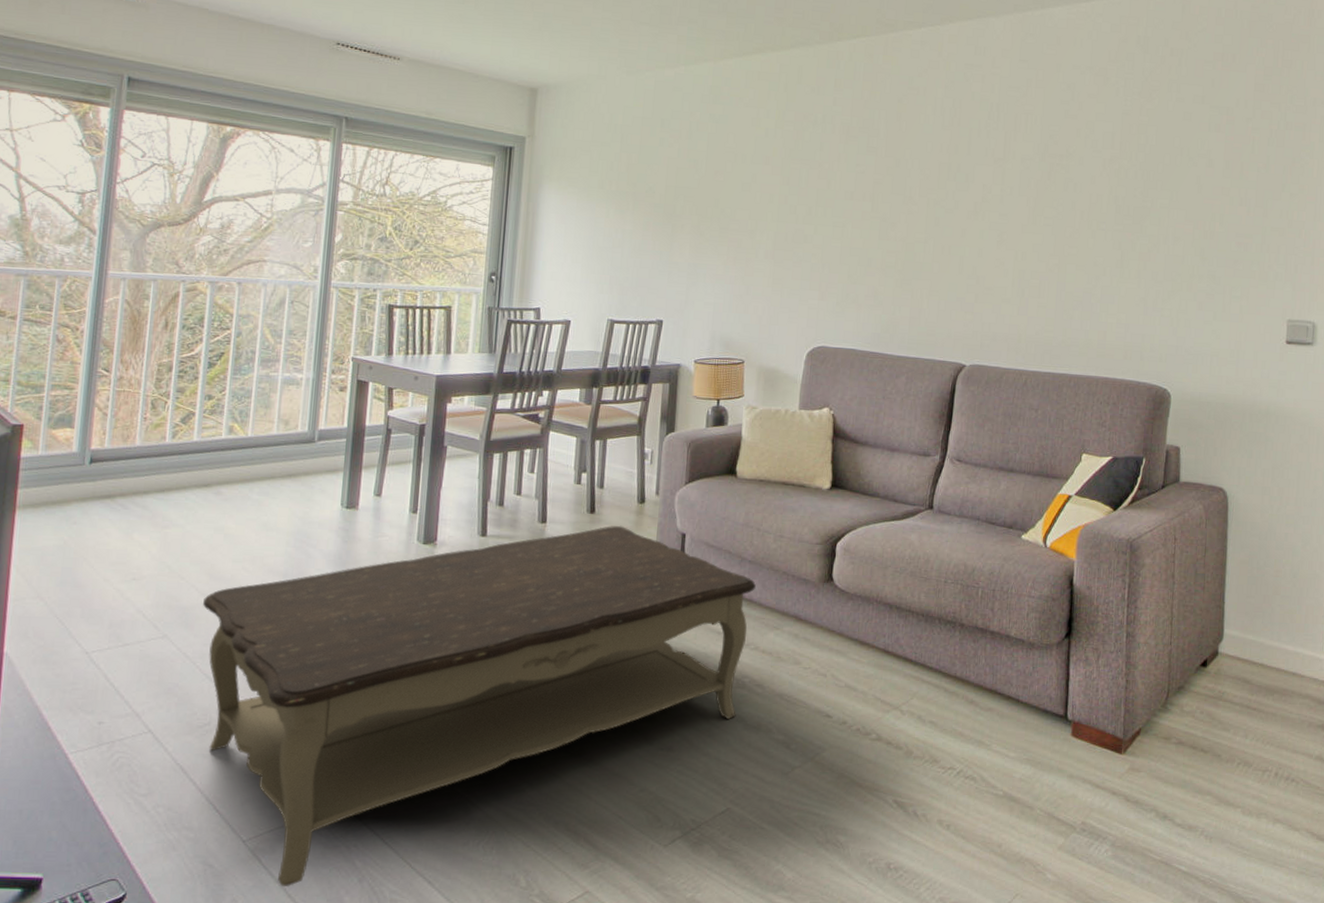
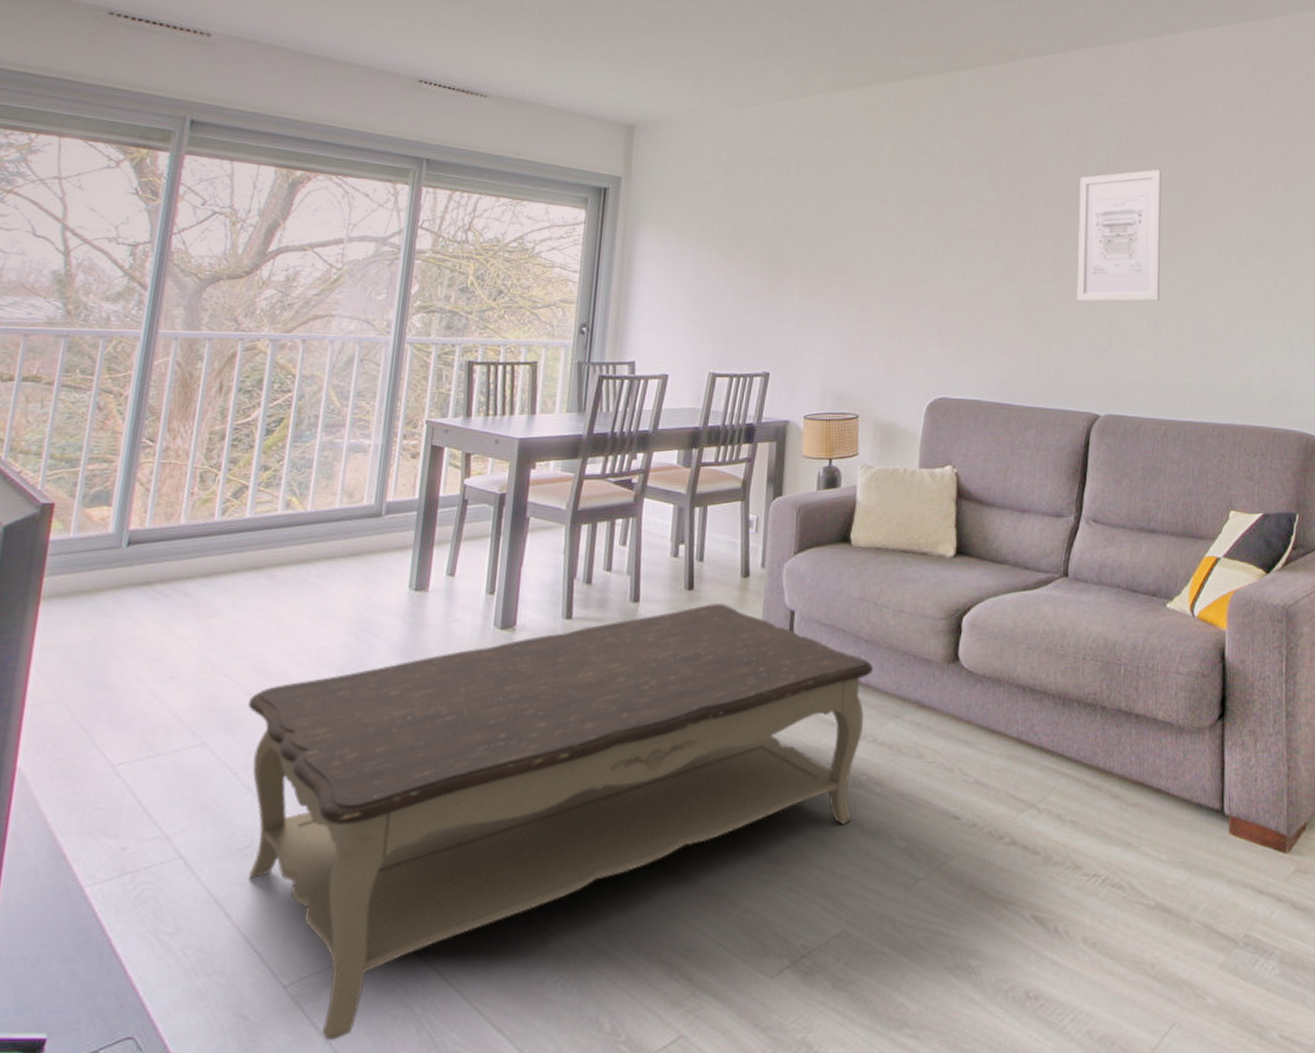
wall art: none [947,138,1030,261] -> present [1077,169,1162,302]

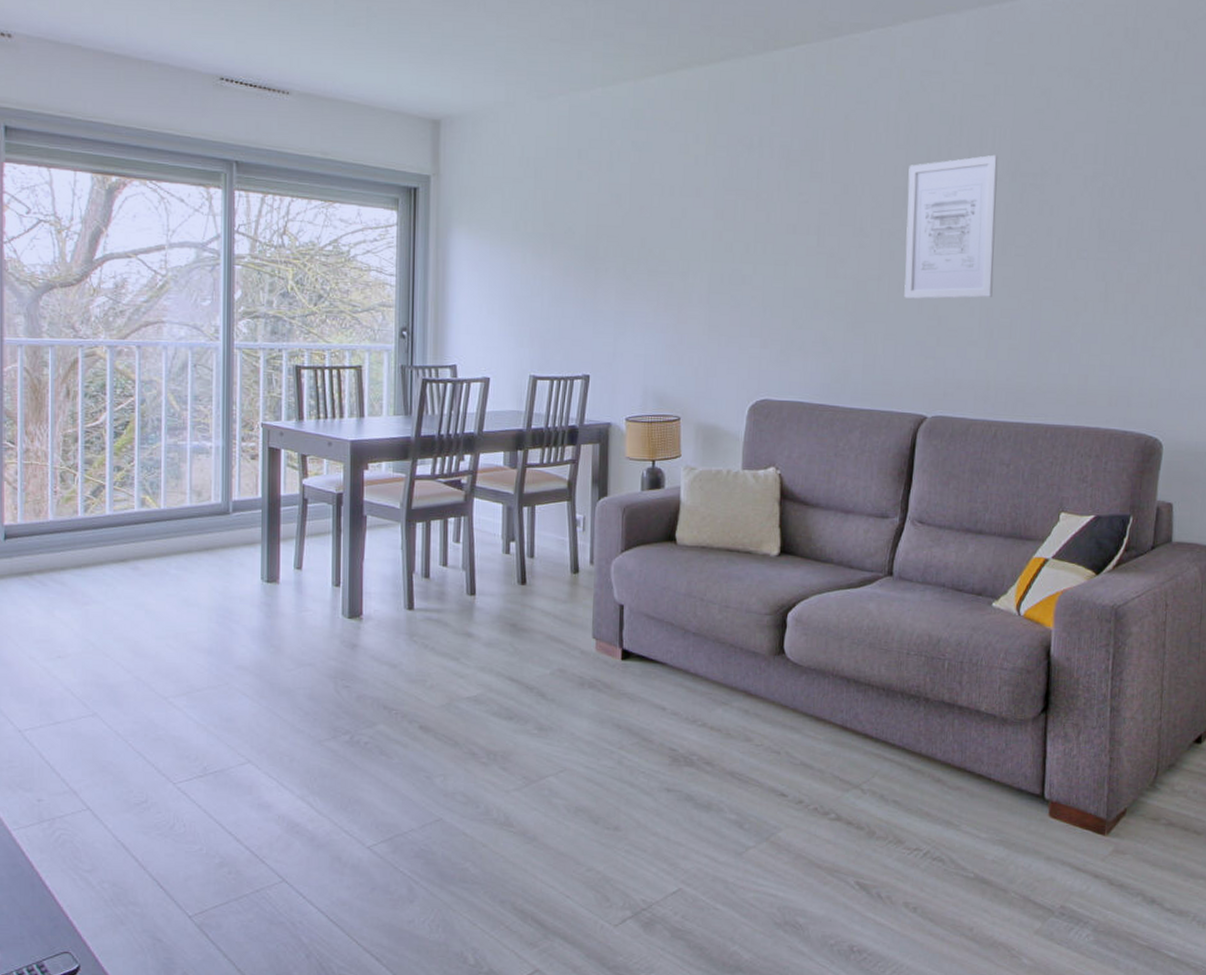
coffee table: present [248,603,873,1041] -> none [130,597,701,962]

